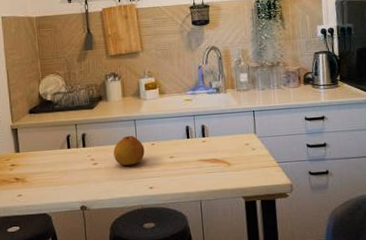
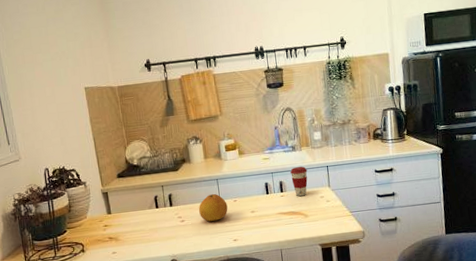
coffee cup: none [214,110,232,142] -> present [290,166,308,196]

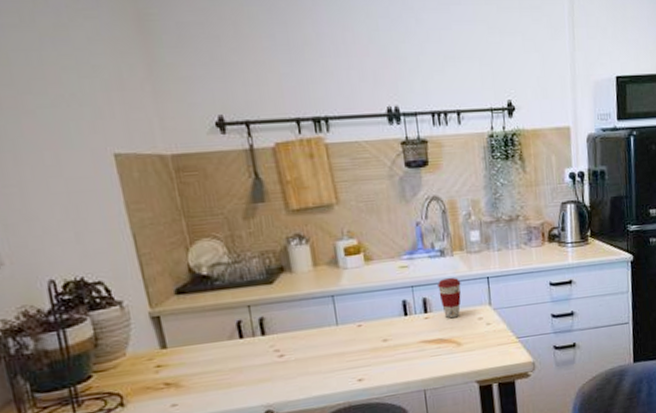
fruit: present [199,193,228,222] -> none [305,316,349,356]

